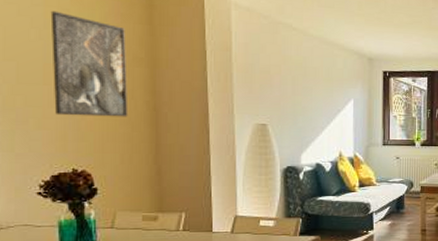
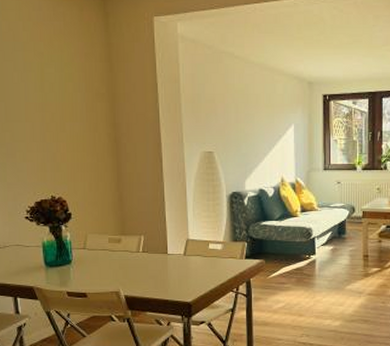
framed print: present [50,10,128,117] -> none [29,54,94,149]

